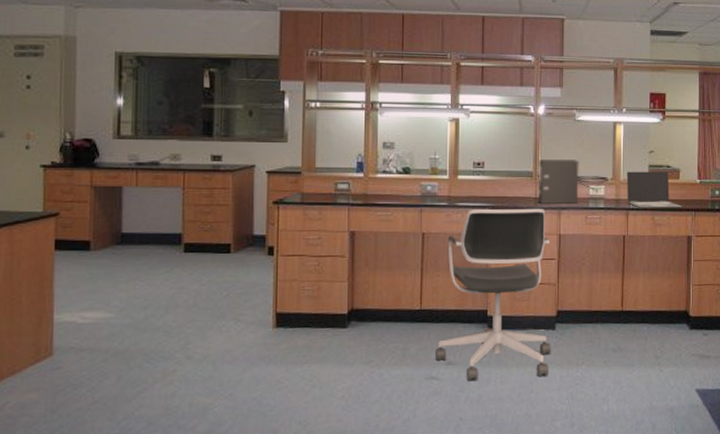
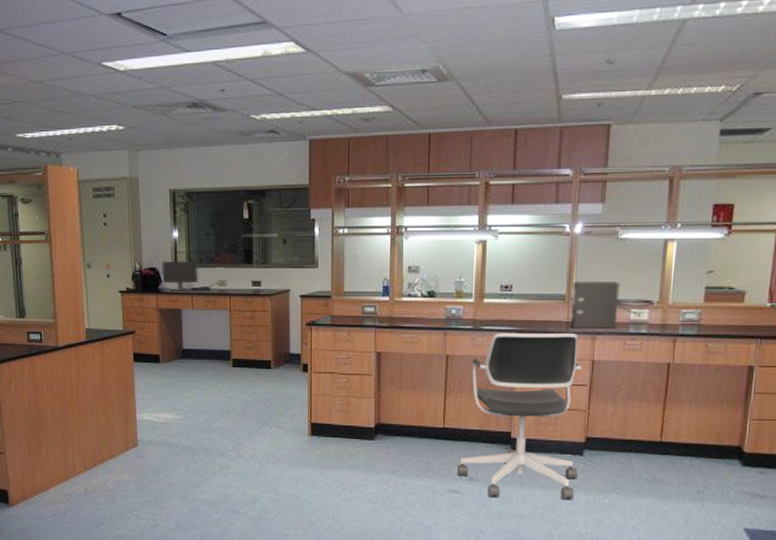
computer monitor: none [99,132,146,168] -> present [161,261,198,293]
laptop: present [626,171,683,208] -> none [675,294,746,335]

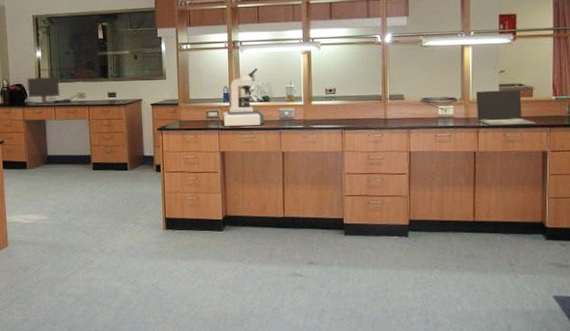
microscope: none [380,258,428,325] -> present [222,68,265,127]
office chair: present [457,332,581,499] -> none [298,128,404,279]
binder: present [570,281,620,330] -> none [386,82,428,125]
laptop: none [675,294,746,335] -> present [475,90,537,126]

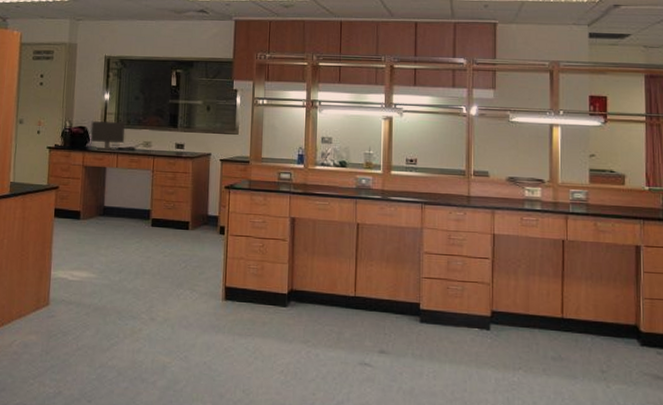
microscope: present [222,68,265,127] -> none [295,130,340,193]
laptop: present [475,90,537,126] -> none [564,174,630,215]

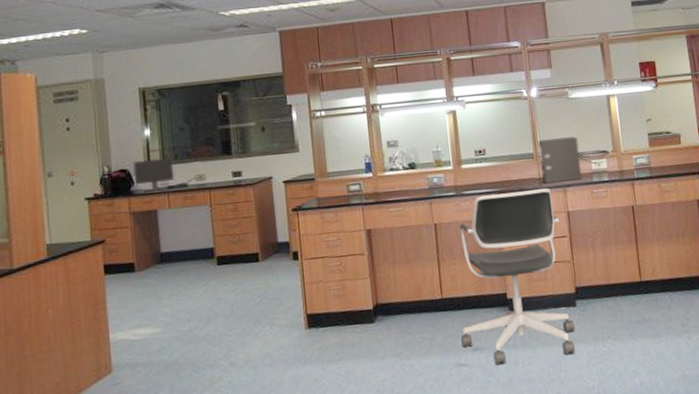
office chair: none [369,204,485,376] -> present [459,188,576,366]
binder: none [470,159,513,205] -> present [537,136,582,185]

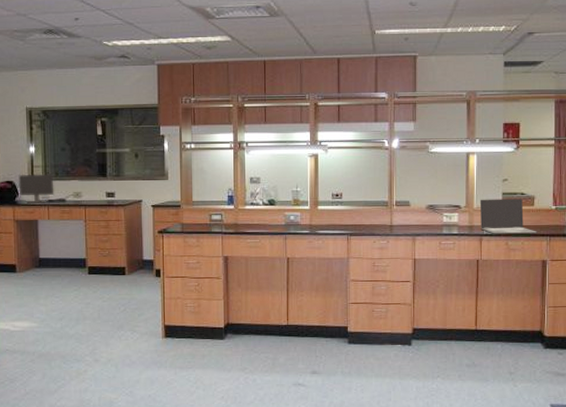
office chair: present [459,188,576,366] -> none [301,234,407,389]
binder: present [537,136,582,185] -> none [393,189,433,232]
laptop: none [626,137,689,177] -> present [479,198,538,234]

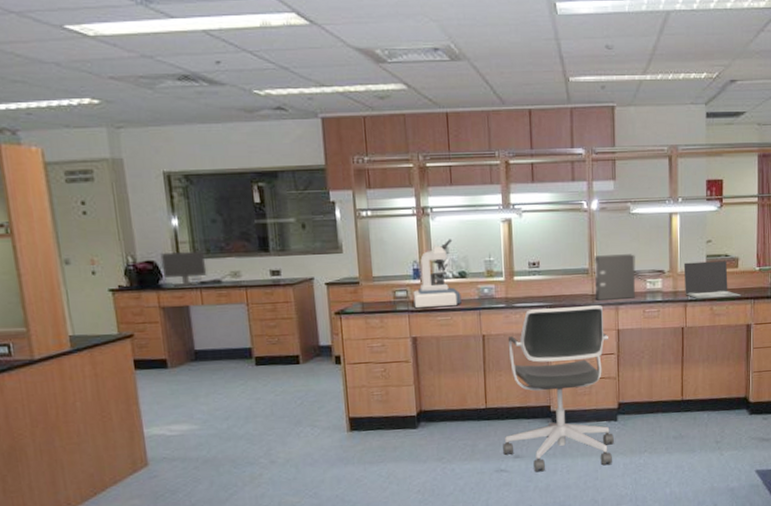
microscope: none [226,170,270,231] -> present [412,239,462,309]
office chair: none [301,234,407,389] -> present [503,304,614,472]
binder: none [393,189,433,232] -> present [593,254,636,301]

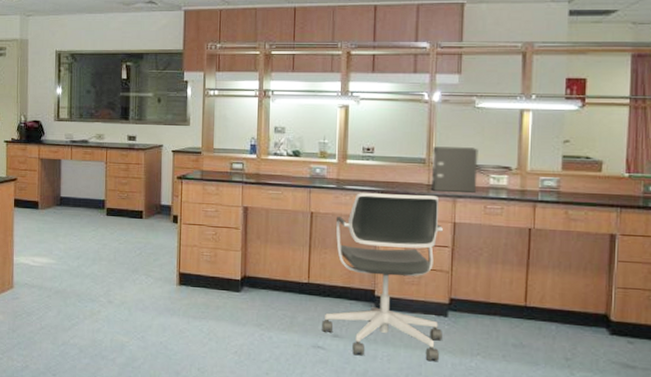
computer monitor: present [160,251,207,288] -> none [44,115,78,144]
microscope: present [412,239,462,309] -> none [247,120,293,182]
laptop: present [683,260,742,299] -> none [534,161,605,203]

